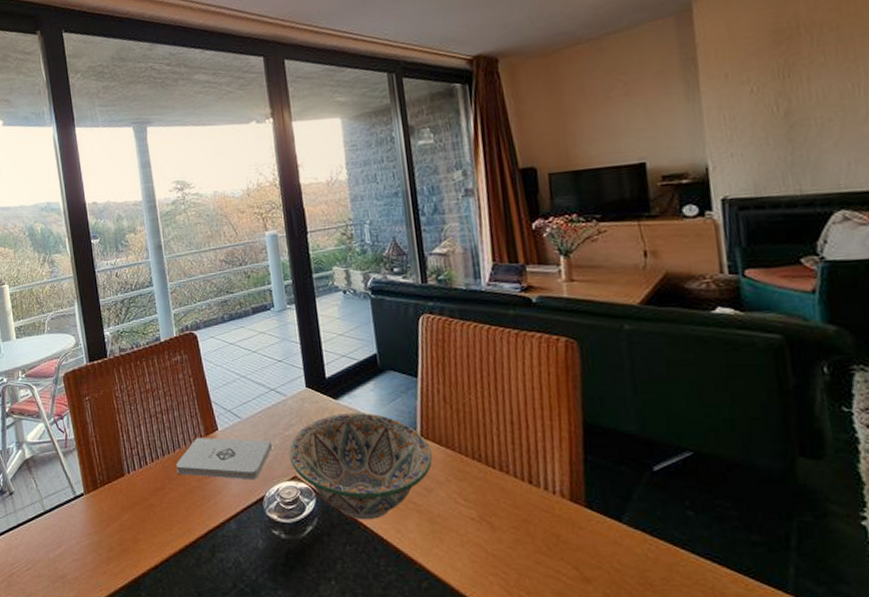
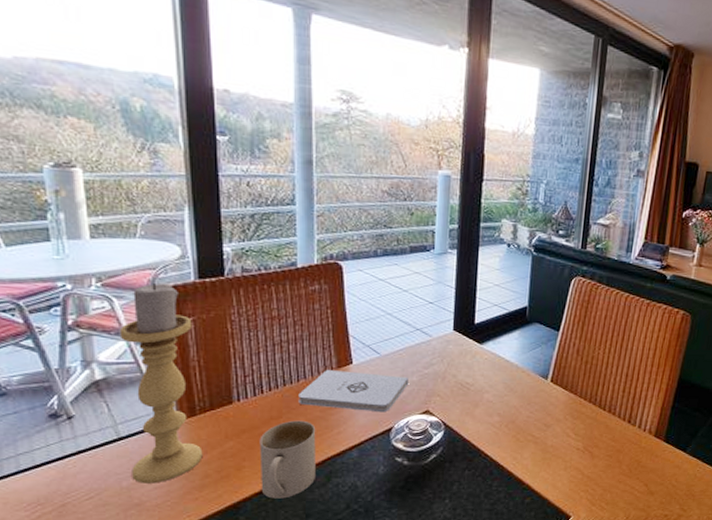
candle holder: none [39,369,107,556] -> present [119,282,203,484]
mug: none [149,491,202,575] -> present [259,420,317,499]
decorative bowl: present [289,413,432,520] -> none [425,357,557,450]

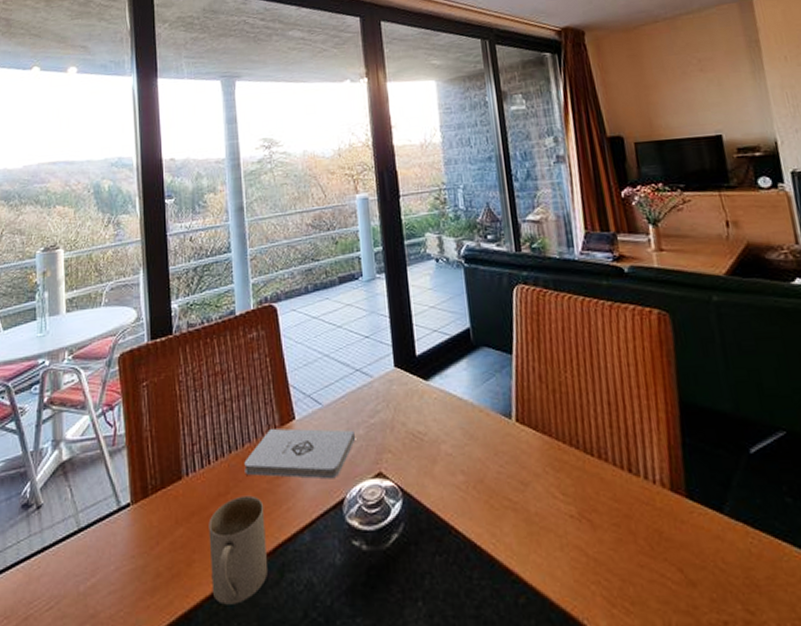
candle holder: present [119,282,203,484] -> none [84,349,154,587]

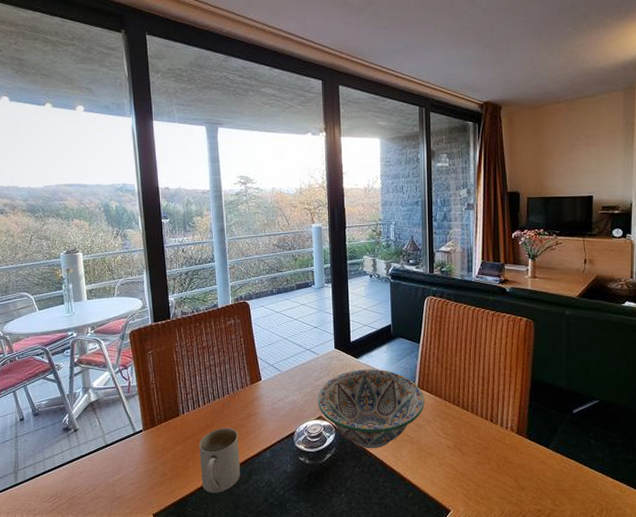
notepad: present [244,428,355,479] -> none [224,386,304,419]
decorative bowl: none [374,395,529,524] -> present [317,369,424,449]

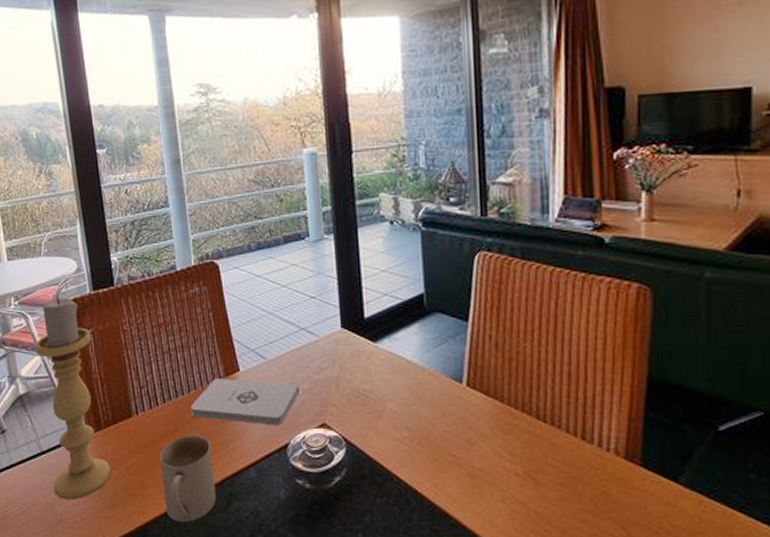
candle holder: none [105,327,161,481] -> present [34,297,111,500]
notepad: none [224,386,304,419] -> present [191,379,299,426]
decorative bowl: present [317,369,424,449] -> none [318,358,478,472]

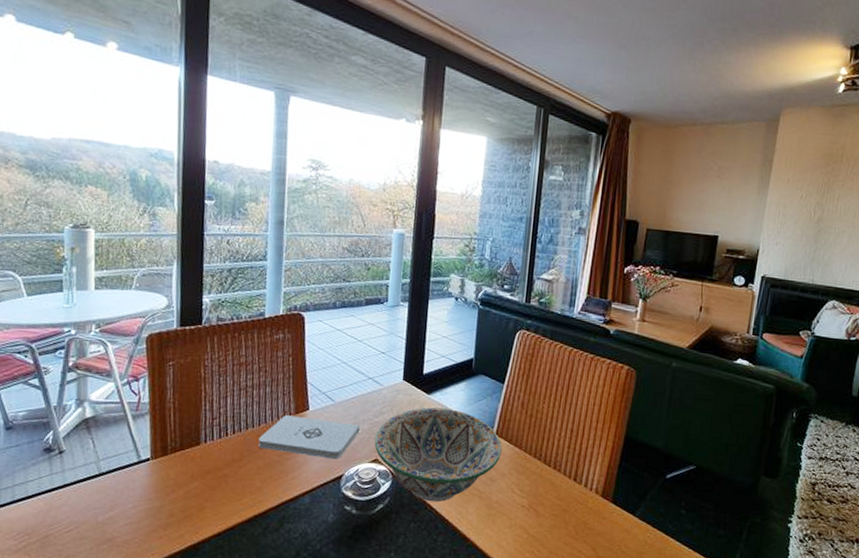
candle holder: present [34,297,111,500] -> none [107,329,172,520]
mug: present [159,434,217,522] -> none [219,463,273,542]
decorative bowl: none [318,358,478,472] -> present [374,407,502,502]

